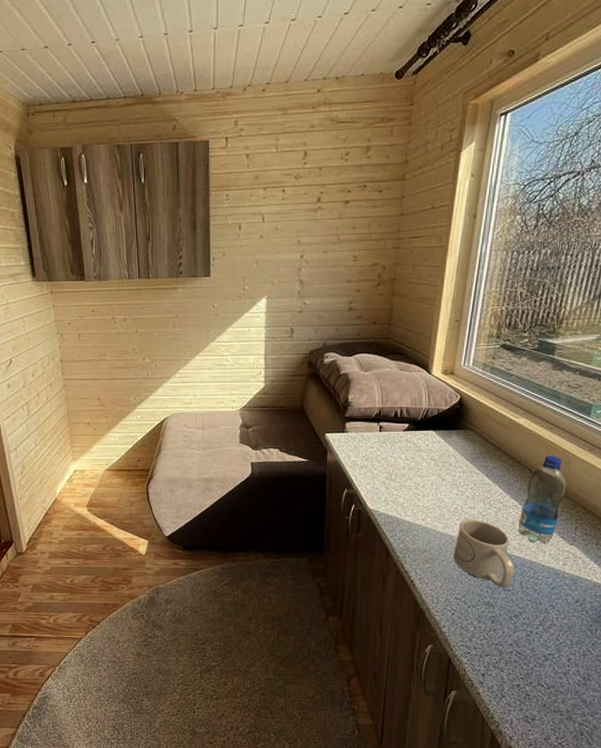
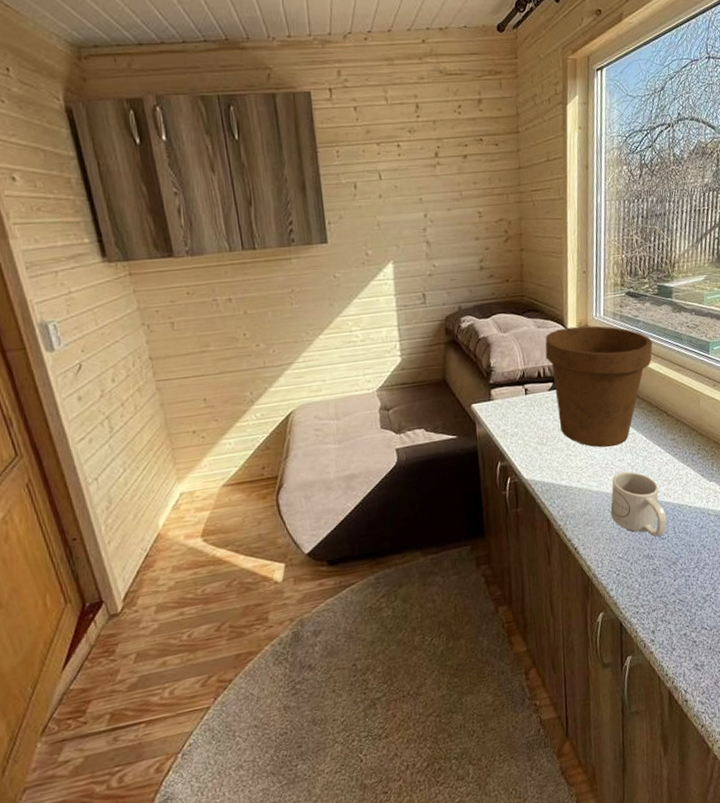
flowerpot: none [405,373,524,493] -> present [545,325,653,447]
bottle: present [518,455,566,544] -> none [663,396,699,486]

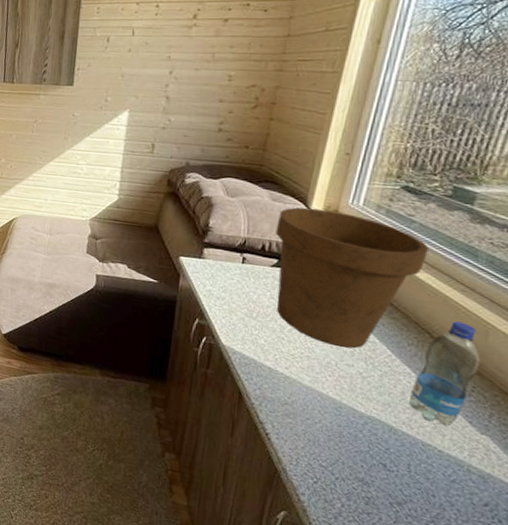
mug: present [610,471,667,538] -> none [321,377,401,468]
bottle: none [663,396,699,486] -> present [409,321,481,427]

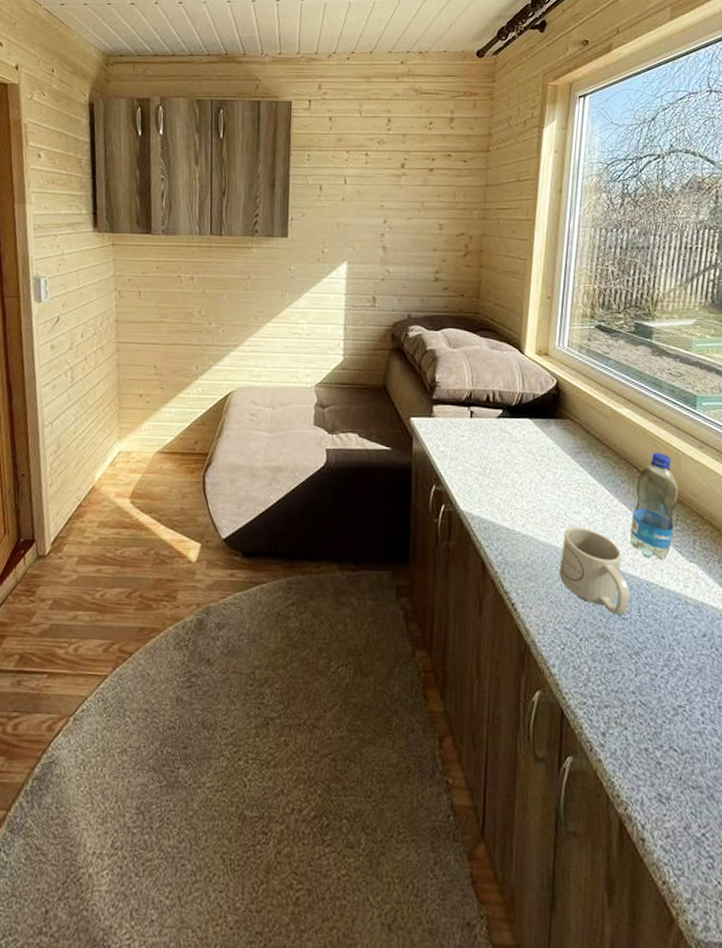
flowerpot: present [275,207,428,349] -> none [497,353,624,494]
mug: none [321,377,401,468] -> present [559,526,630,616]

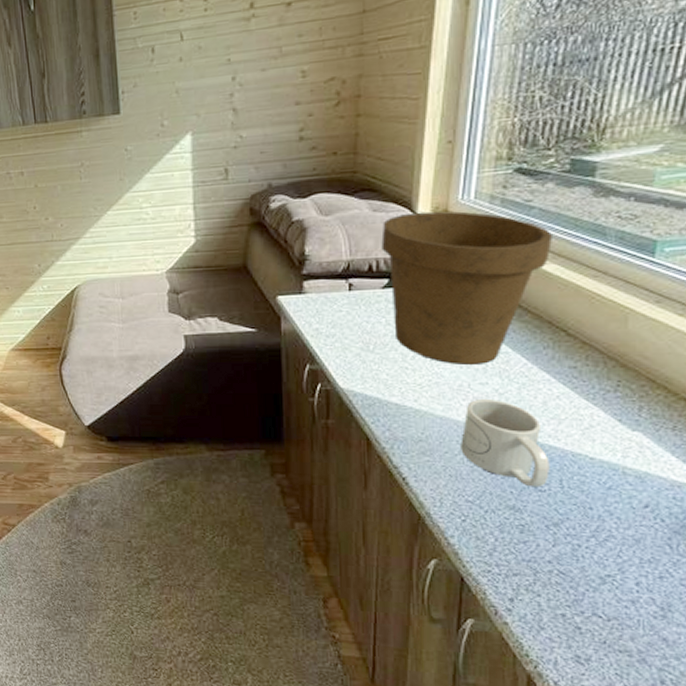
flowerpot: none [497,353,624,494] -> present [381,211,552,364]
bottle: present [630,452,679,560] -> none [553,312,622,430]

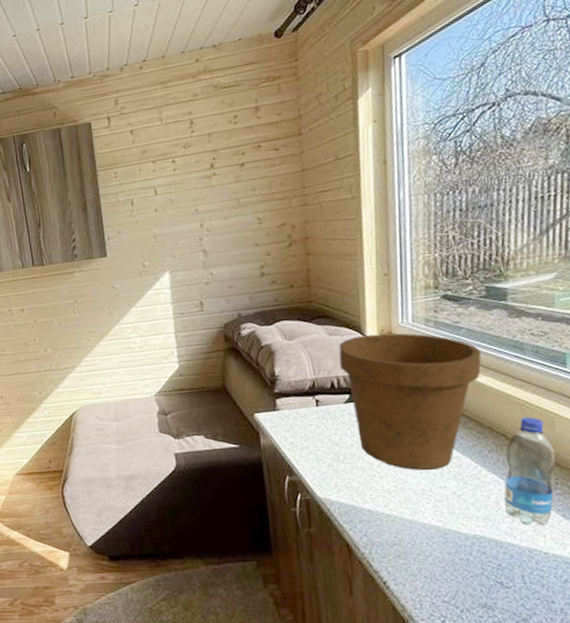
mug: present [461,398,550,488] -> none [430,501,512,585]
bottle: none [553,312,622,430] -> present [503,417,556,526]

